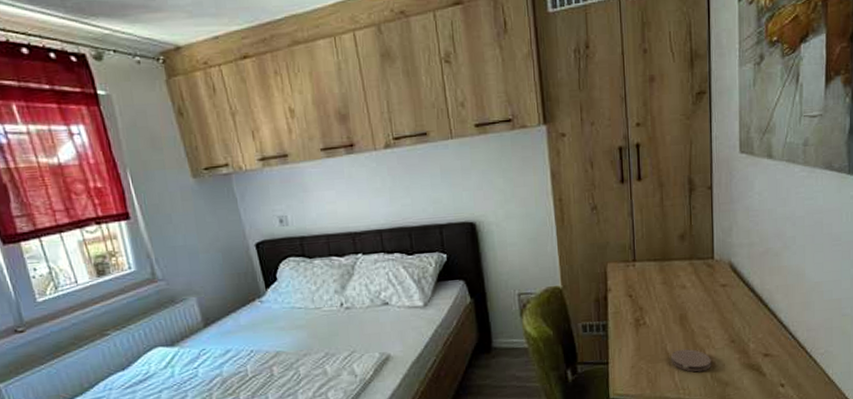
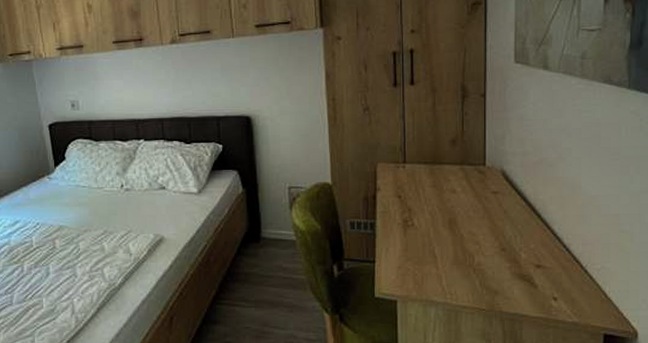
coaster: present [671,349,711,372] -> none [439,253,480,278]

